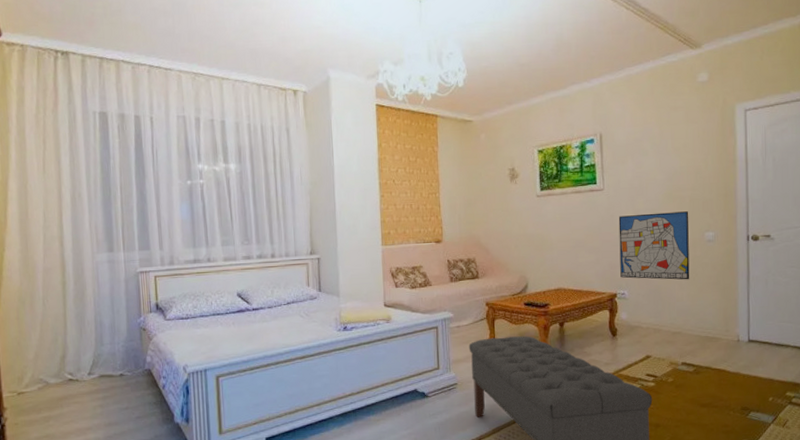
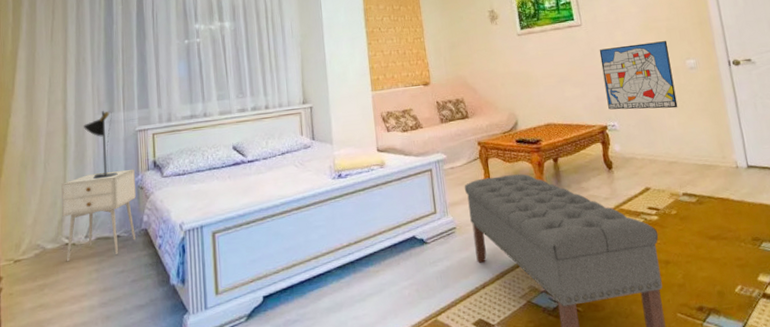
nightstand: none [61,311,139,397] -> present [61,169,136,262]
table lamp: none [82,250,120,319] -> present [84,111,118,180]

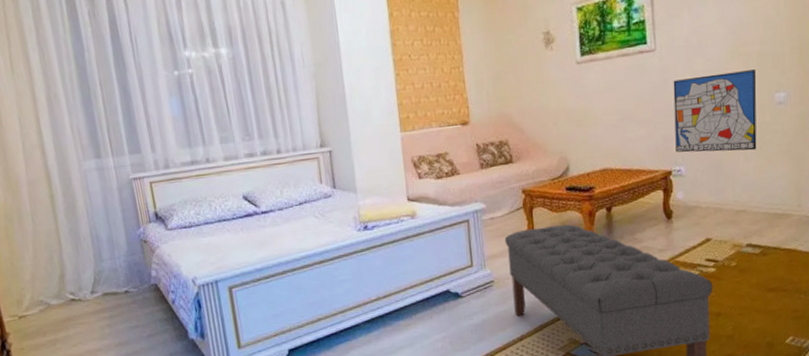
nightstand: present [61,169,136,262] -> none [55,222,146,318]
table lamp: present [84,111,118,180] -> none [69,157,117,233]

